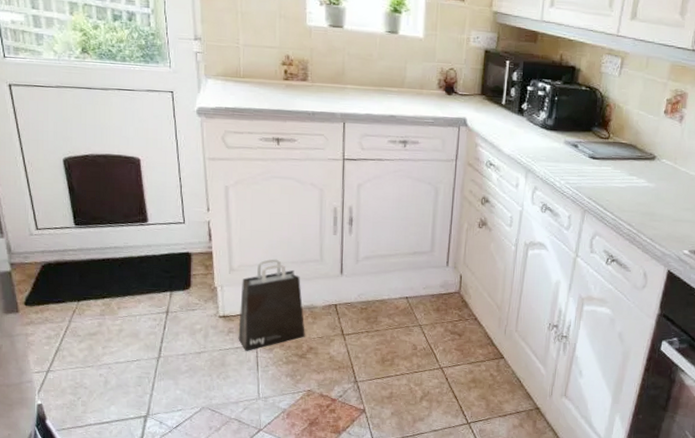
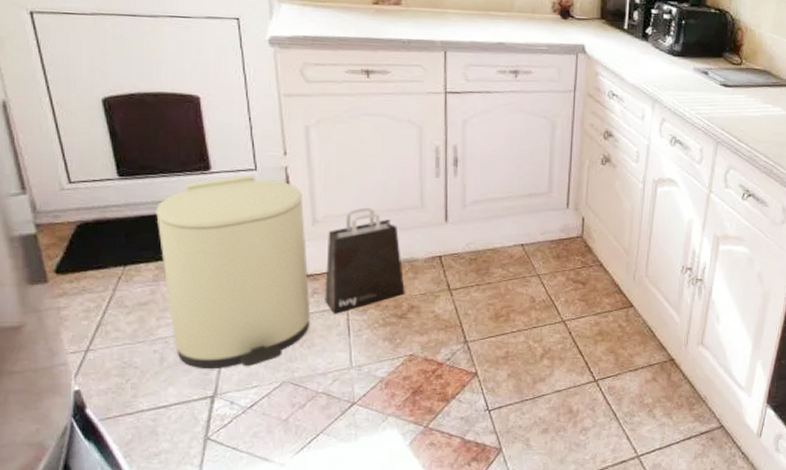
pedal bin: none [104,227,226,393] -> present [156,174,311,368]

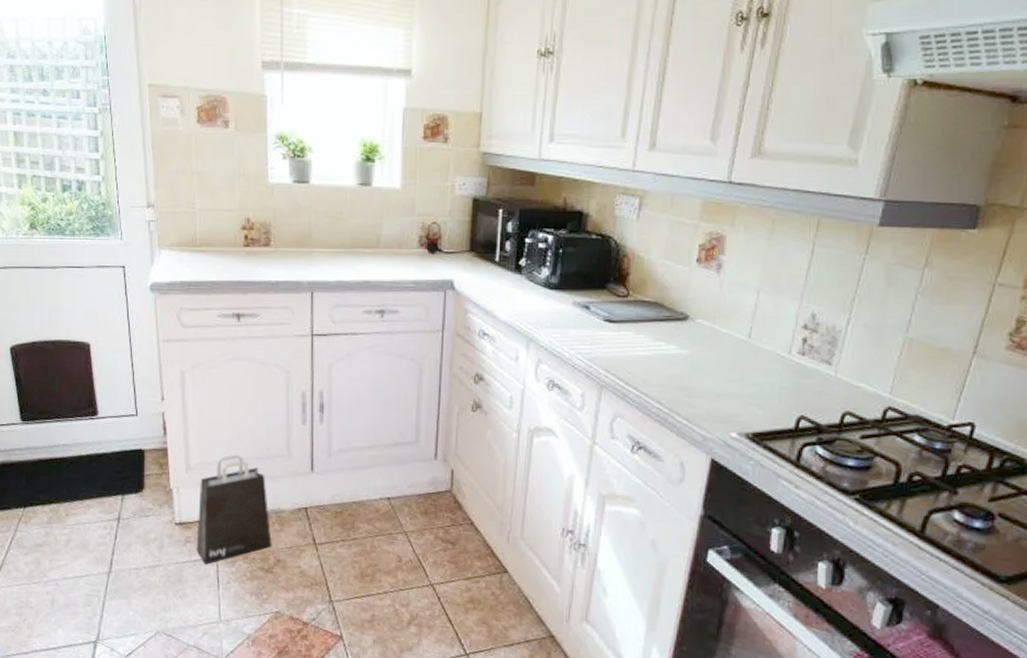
pedal bin: present [156,174,311,368] -> none [51,420,183,614]

